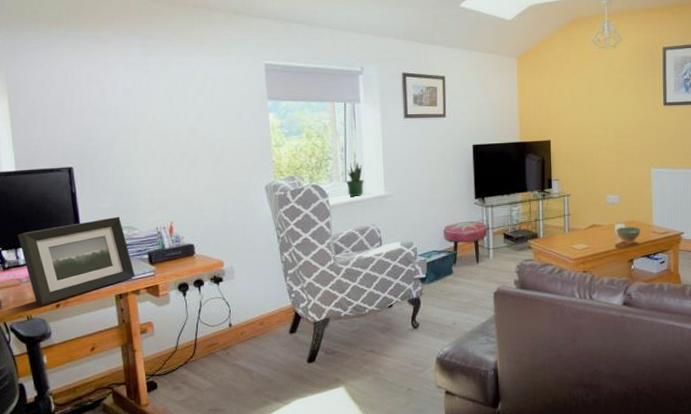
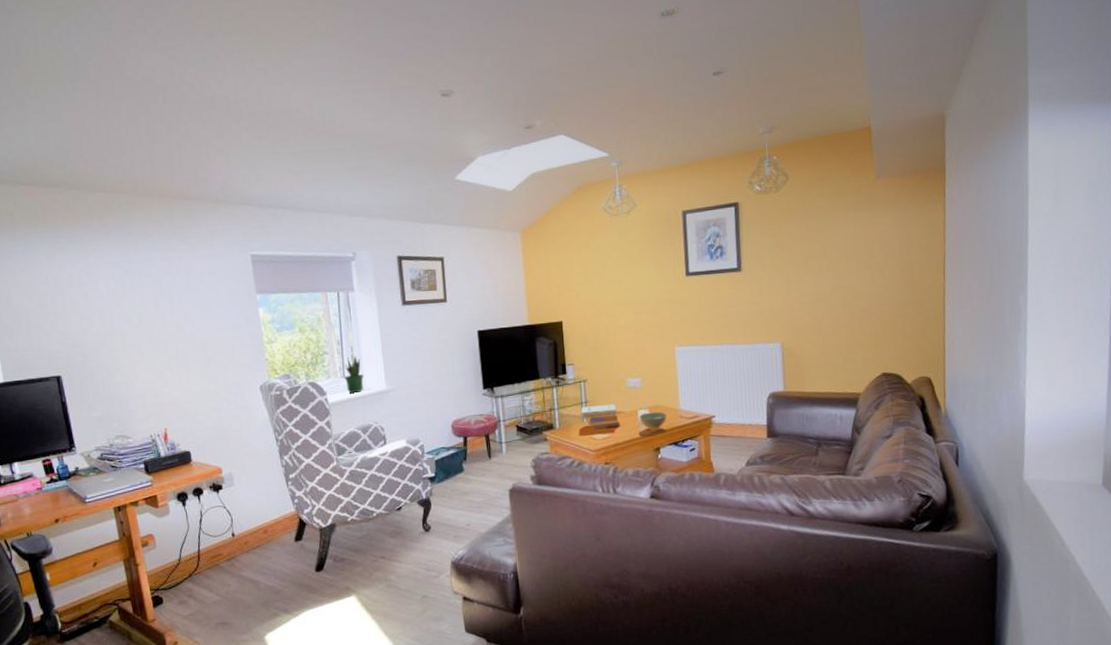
picture frame: present [17,216,135,306] -> none [10,425,132,521]
books: none [563,217,598,240] -> present [581,403,620,429]

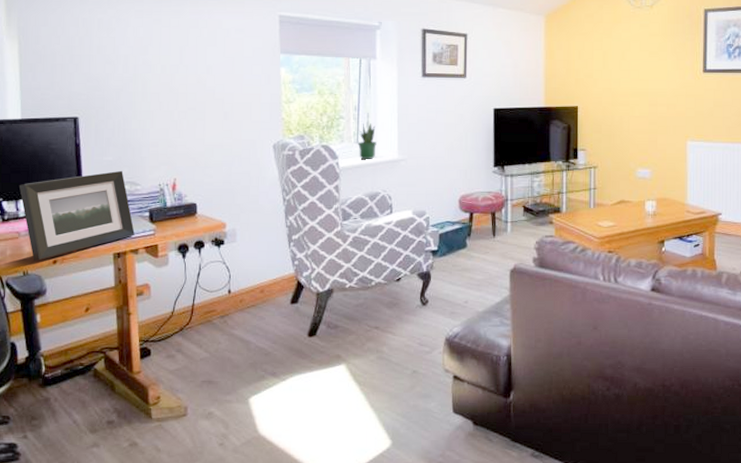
picture frame: none [10,425,132,521] -> present [18,170,135,261]
books: present [581,403,620,429] -> none [588,192,627,216]
bowl: present [639,411,667,431] -> none [646,204,674,223]

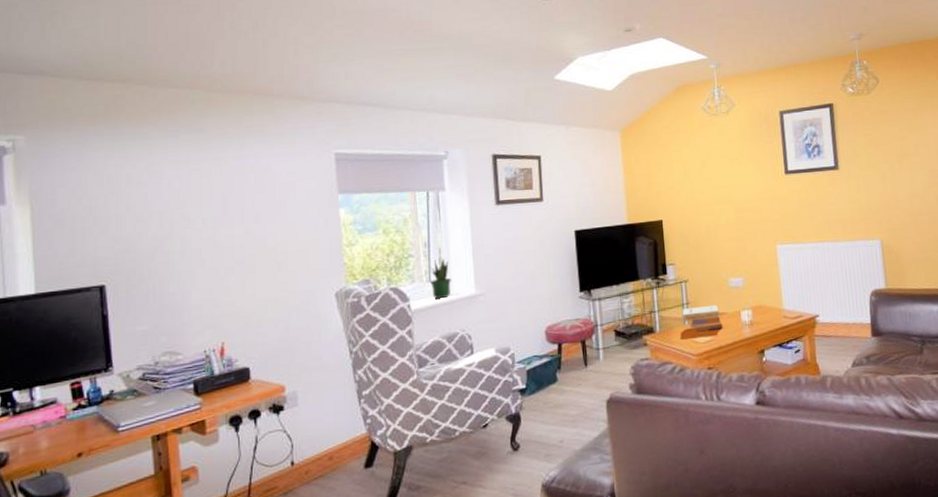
picture frame: present [18,170,135,261] -> none [33,340,177,457]
books: none [588,192,627,216] -> present [682,304,723,332]

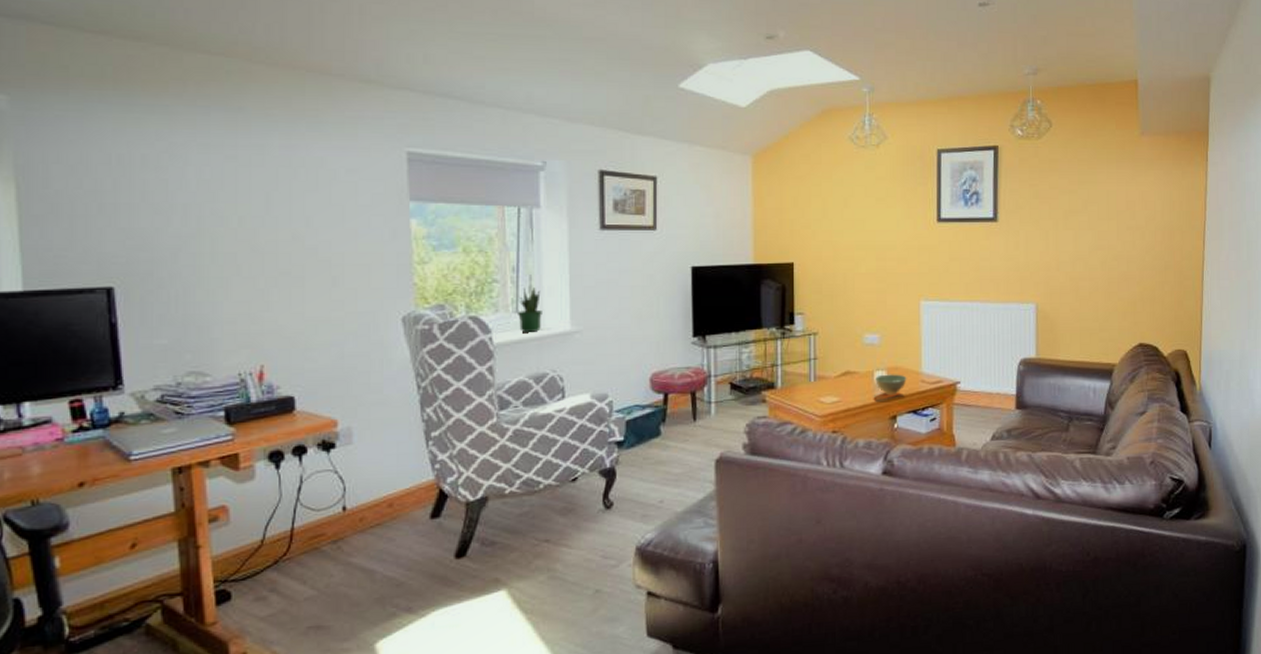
books: present [682,304,723,332] -> none [808,362,853,391]
bowl: none [742,312,771,332] -> present [875,374,907,396]

